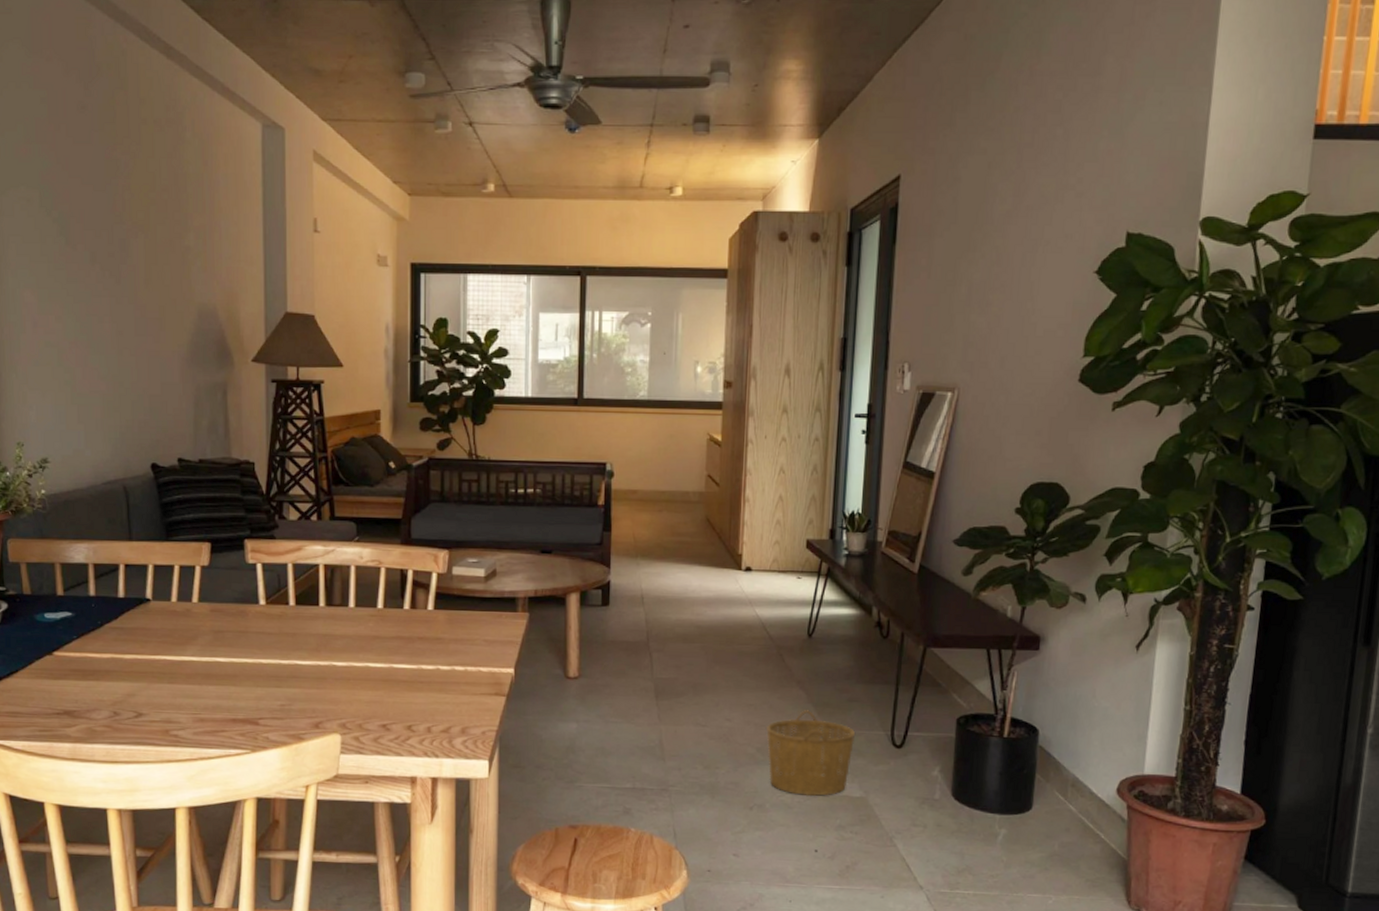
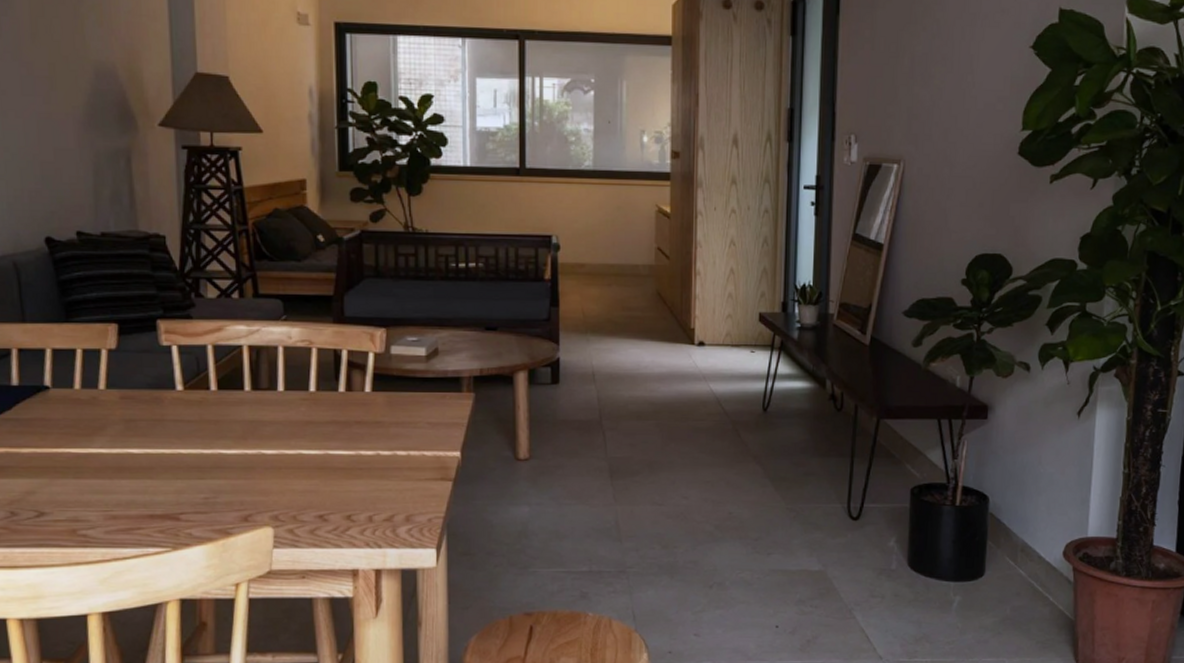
basket: present [766,710,856,797] -> none [724,485,813,572]

